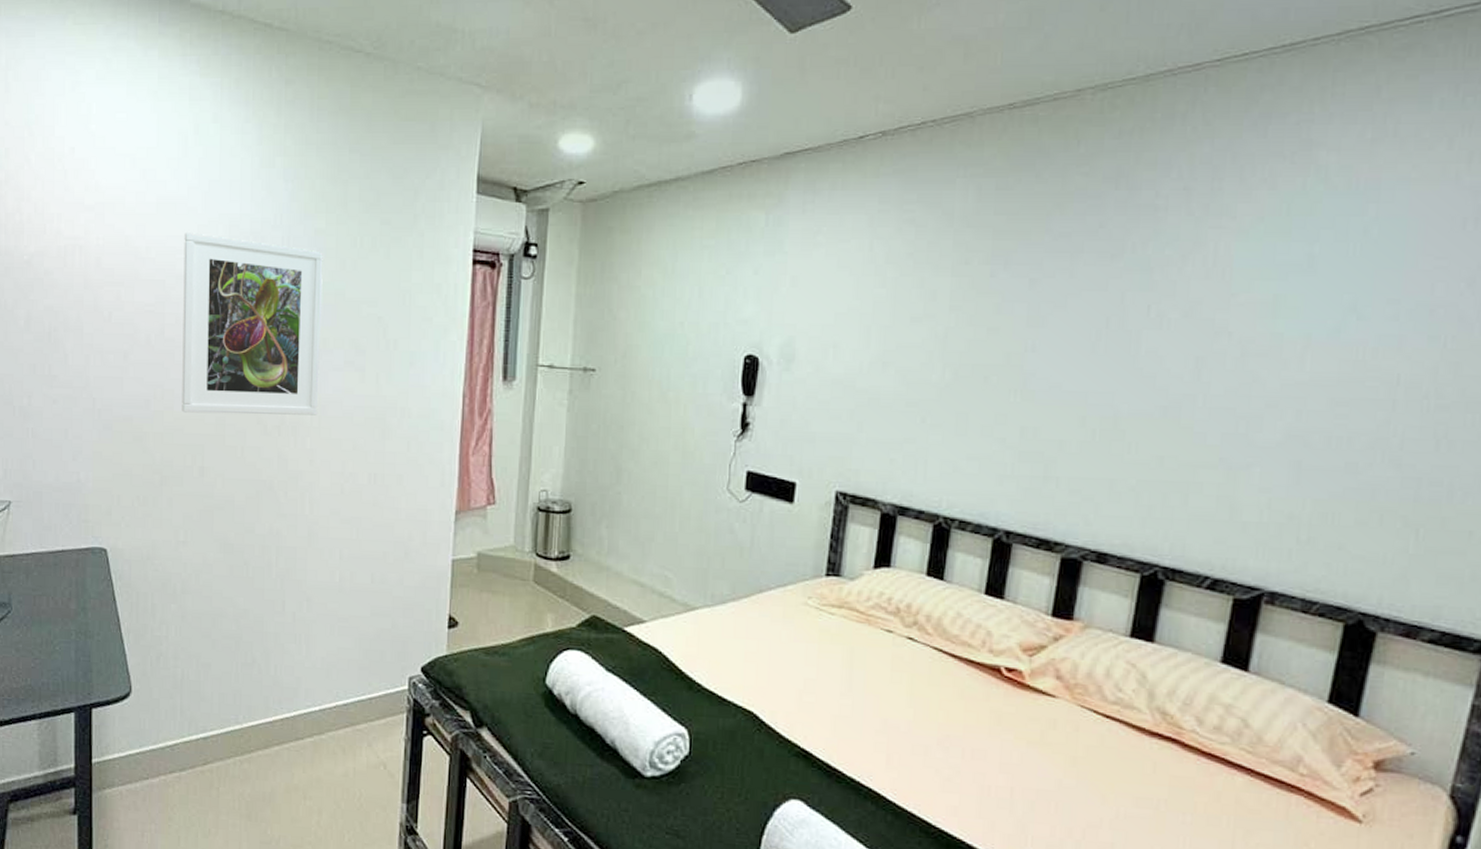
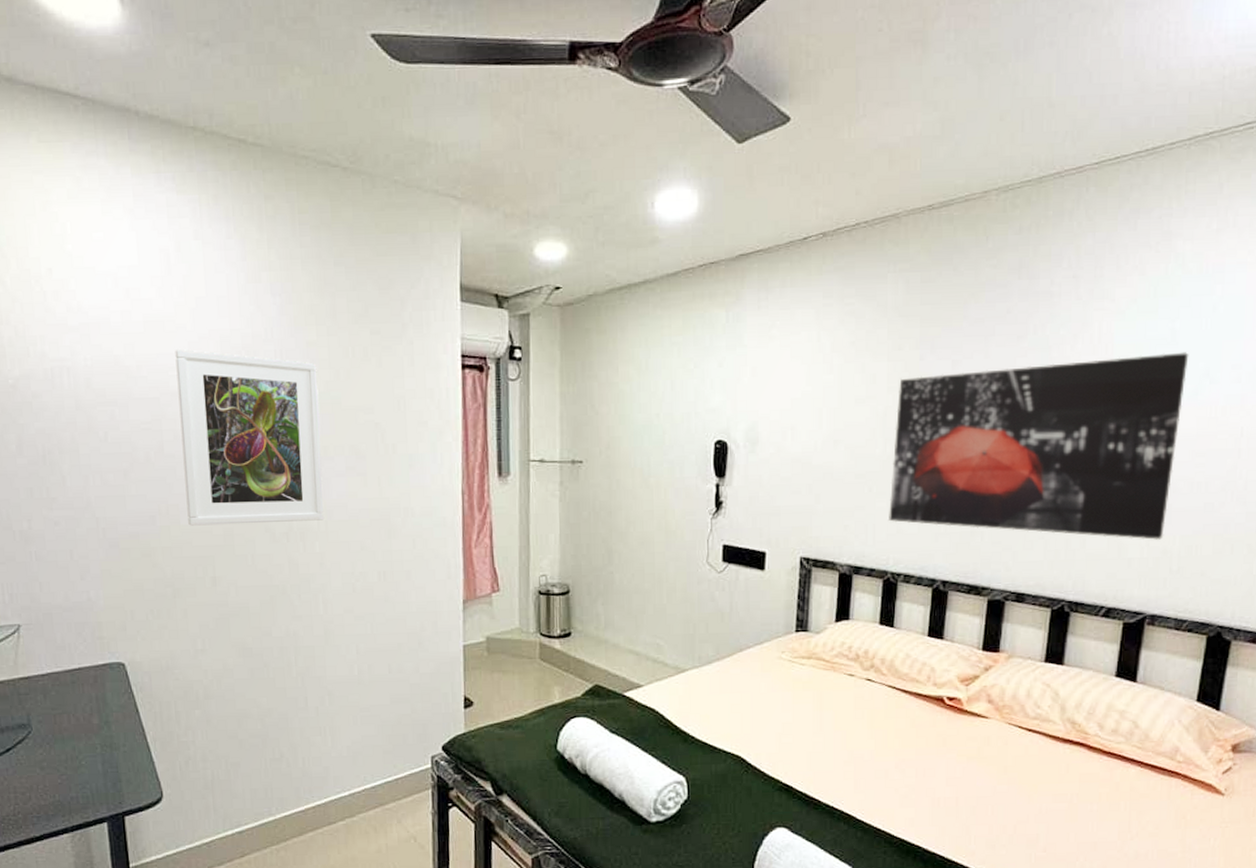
wall art: none [944,281,1330,502] -> present [889,352,1189,540]

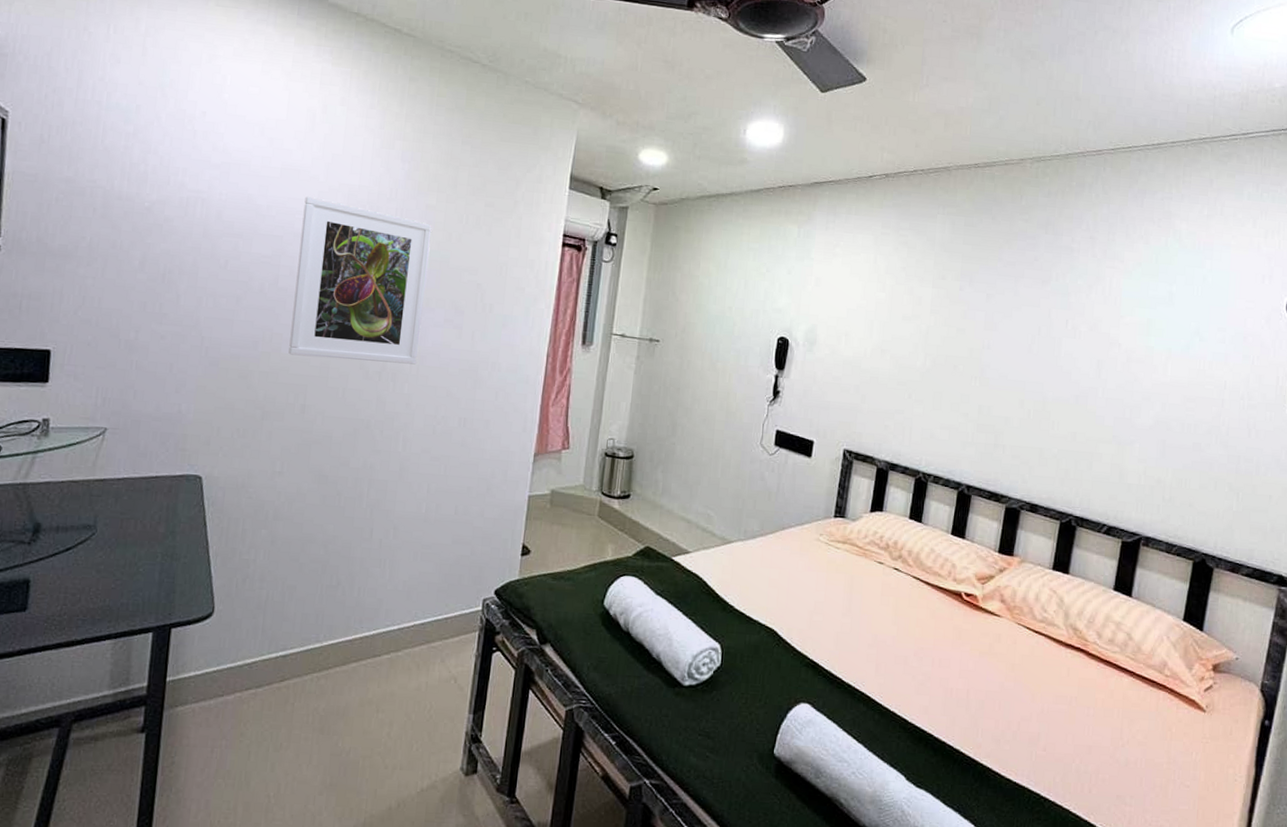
wall art: present [889,352,1189,540] -> none [924,304,1183,470]

